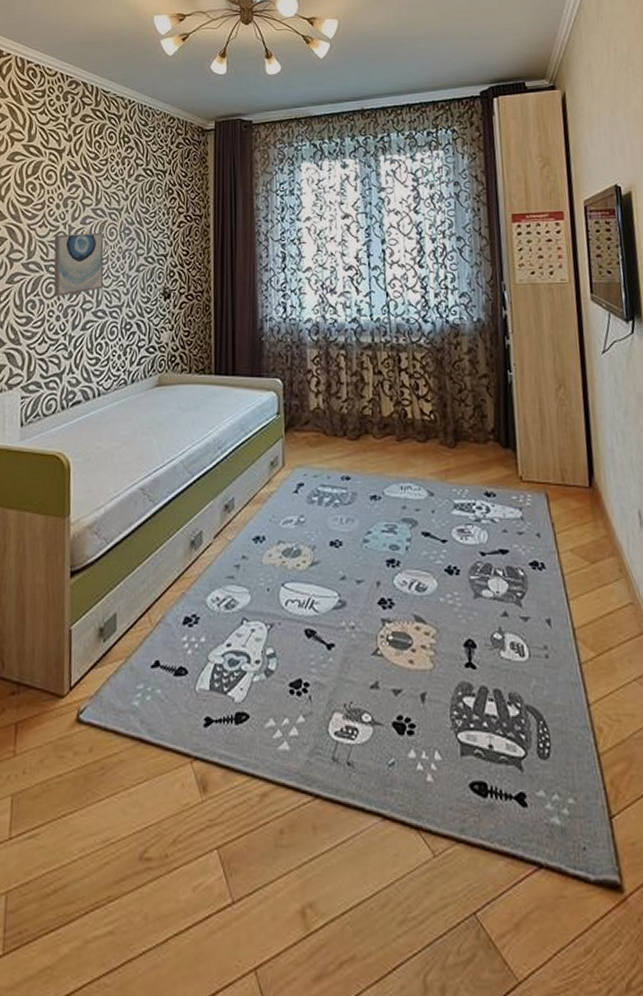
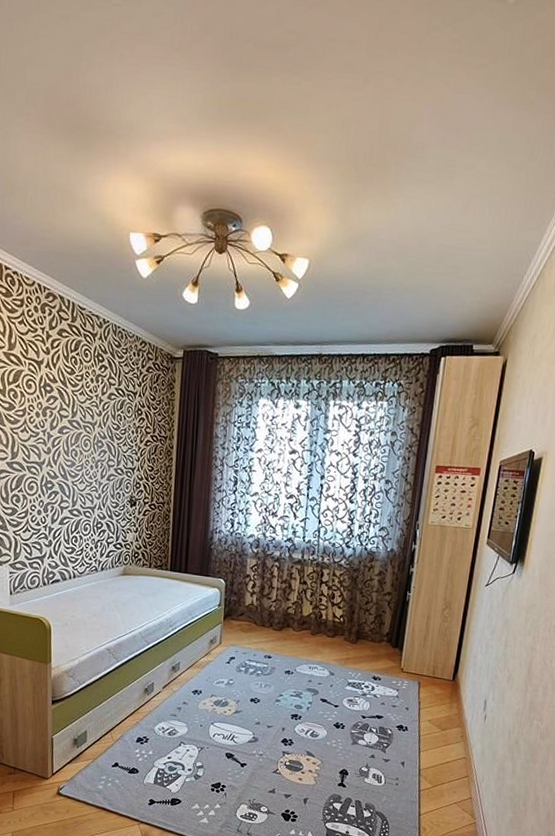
wall art: present [53,232,104,298] -> none [34,440,79,495]

